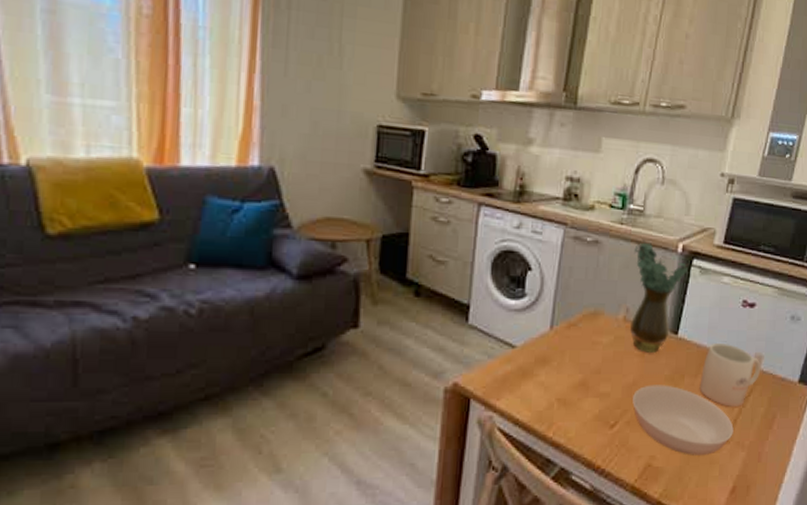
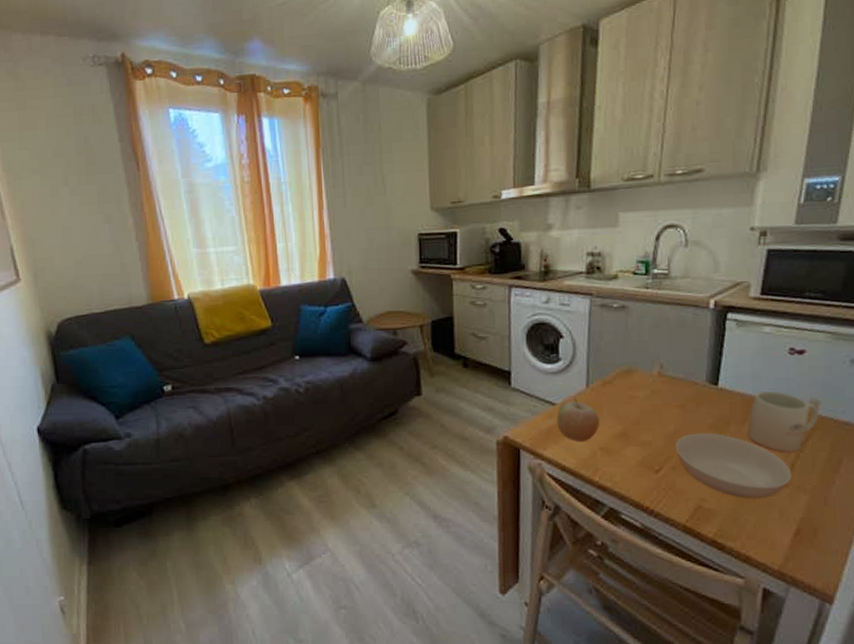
fruit: none [515,341,560,392] -> present [557,398,599,443]
vase: present [629,239,689,353] -> none [662,300,724,404]

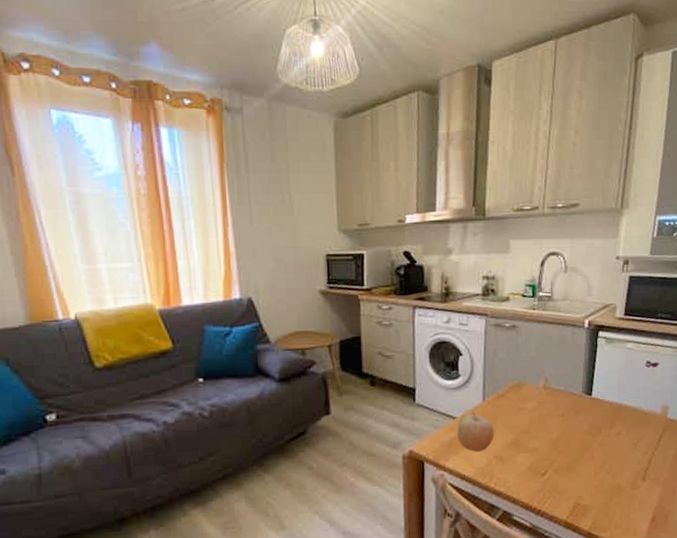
bowl: present [676,432,792,498] -> none [558,437,649,494]
mug: present [747,391,819,452] -> none [615,399,669,451]

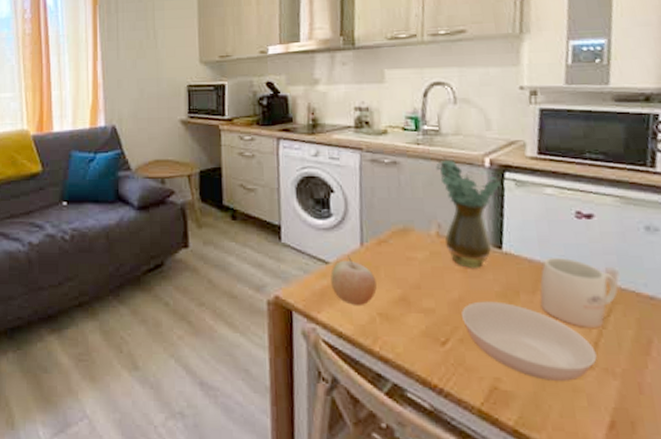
vase: none [547,320,596,413] -> present [436,157,501,268]
bowl: none [558,437,649,494] -> present [461,301,597,381]
mug: none [615,399,669,451] -> present [539,258,618,328]

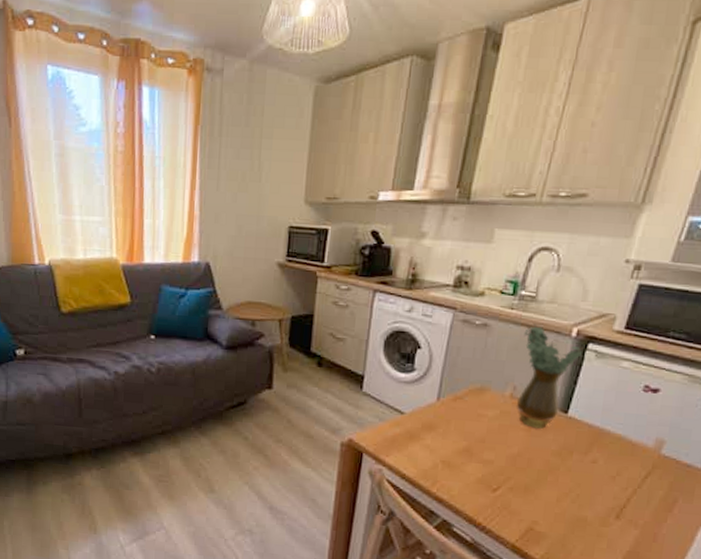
fruit: present [330,257,377,306] -> none [403,409,445,454]
bowl: present [461,301,597,381] -> none [516,457,626,528]
mug: present [539,258,618,328] -> none [589,425,663,487]

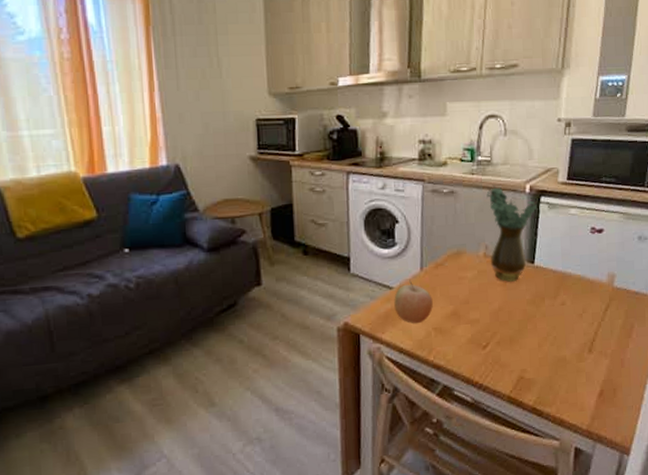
fruit: none [403,409,445,454] -> present [394,281,433,324]

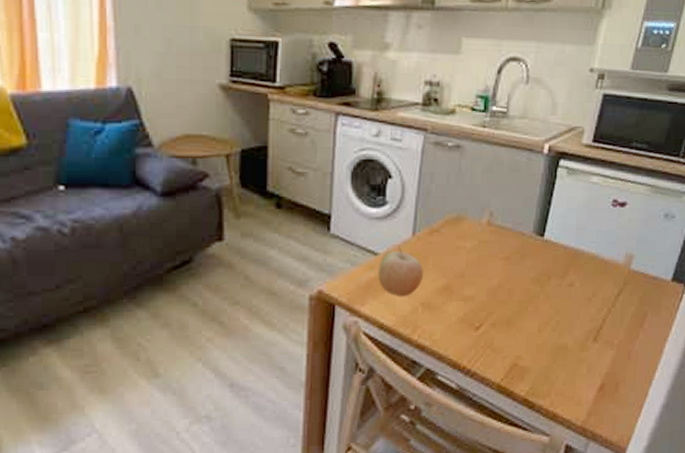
vase: present [486,185,538,282] -> none [493,141,556,256]

